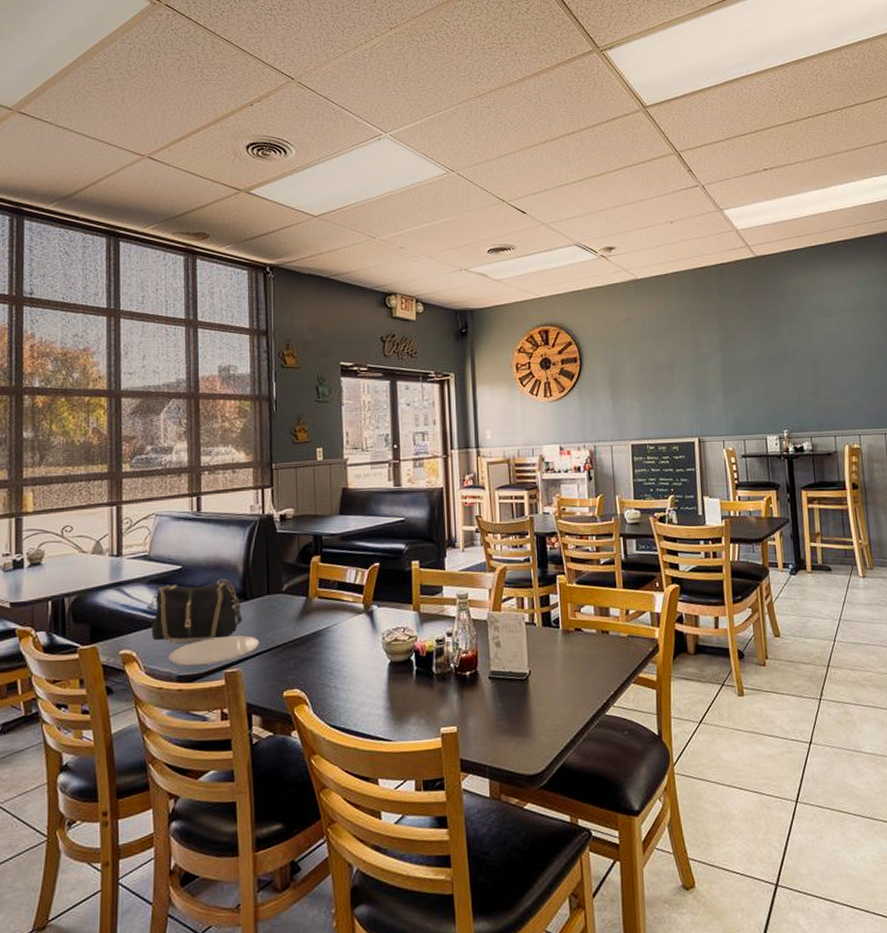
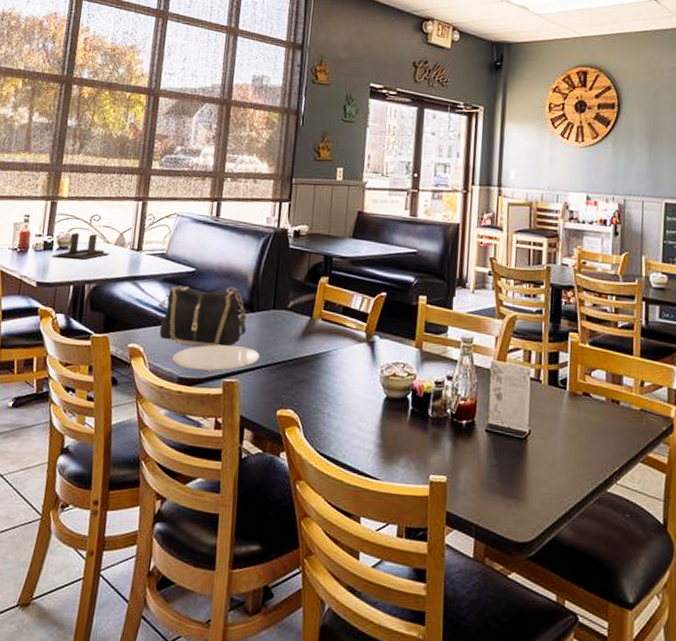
napkin holder: none [23,546,88,575] -> present [51,233,110,260]

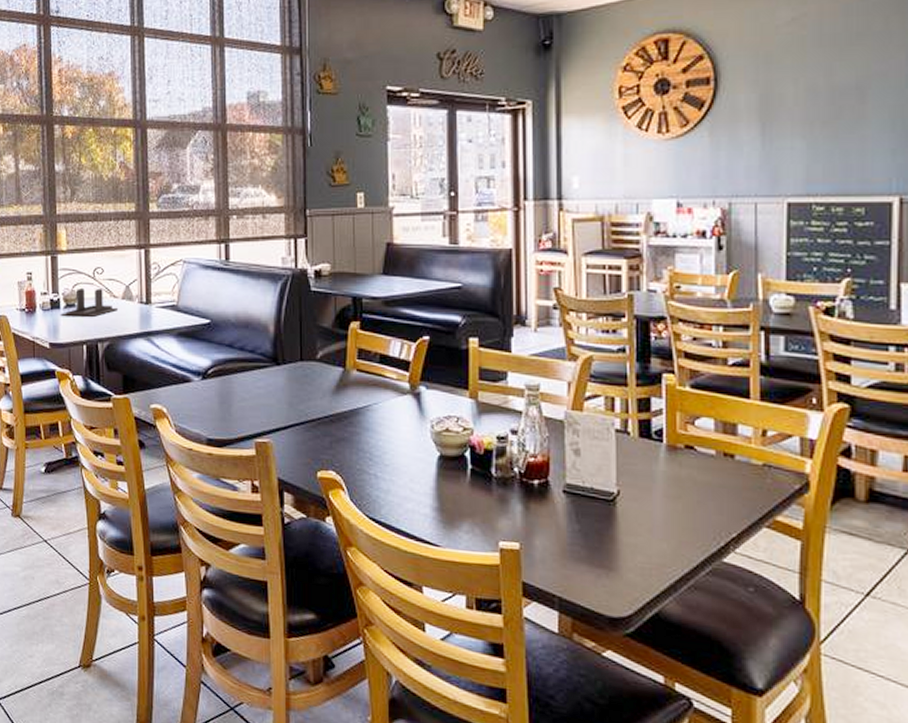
handbag: present [159,285,247,348] -> none [176,338,274,406]
plate: present [172,344,260,371] -> none [198,402,292,431]

